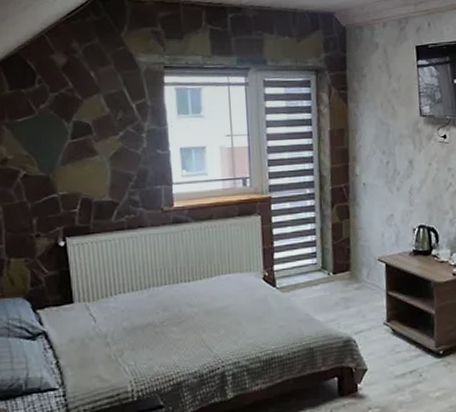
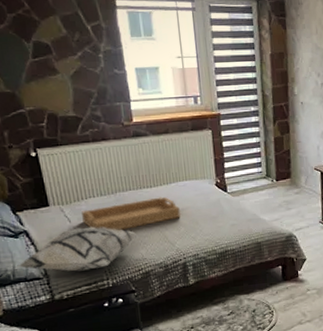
decorative pillow: none [31,327,170,381] -> present [17,226,137,272]
serving tray: none [109,292,222,332] -> present [82,196,181,231]

